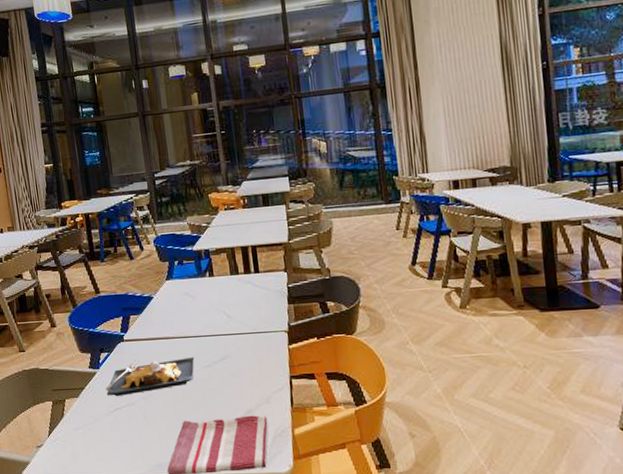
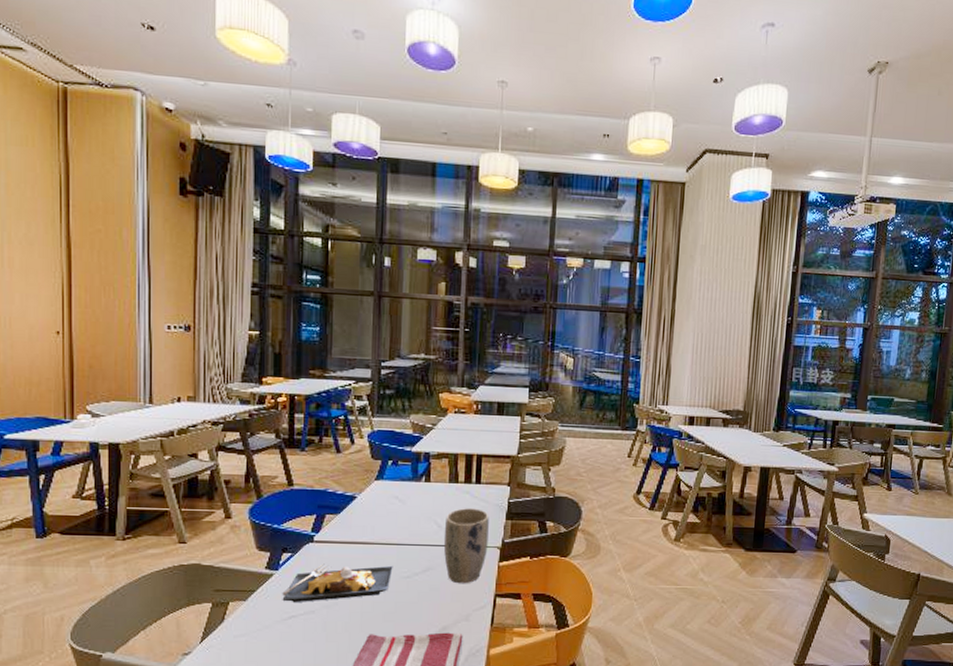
plant pot: none [233,296,276,369] -> present [443,508,489,584]

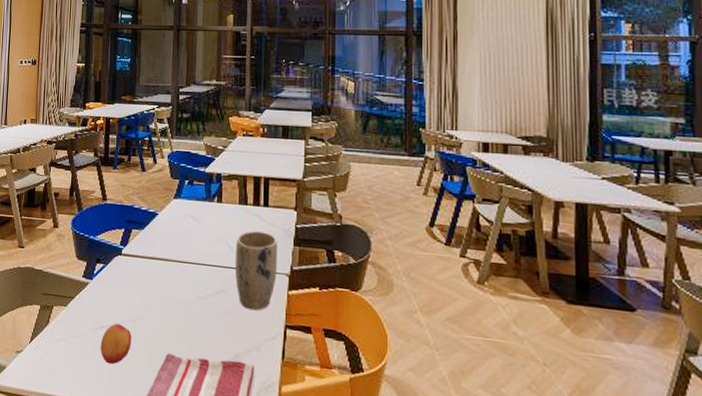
plate: present [282,564,393,603] -> none [95,277,189,314]
fruit: none [290,612,328,653] -> present [100,323,132,365]

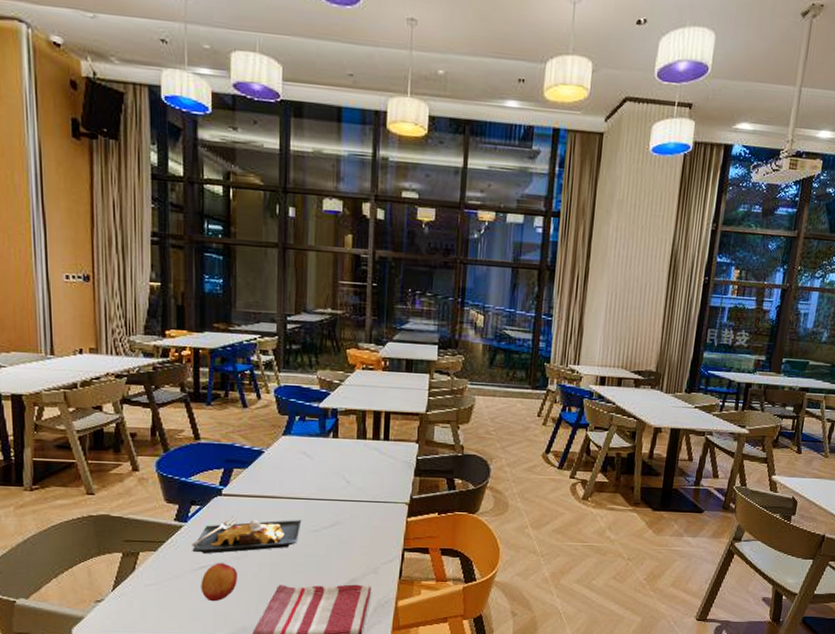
plate: none [95,277,189,314] -> present [192,516,302,554]
plant pot: present [234,231,277,311] -> none [352,464,397,538]

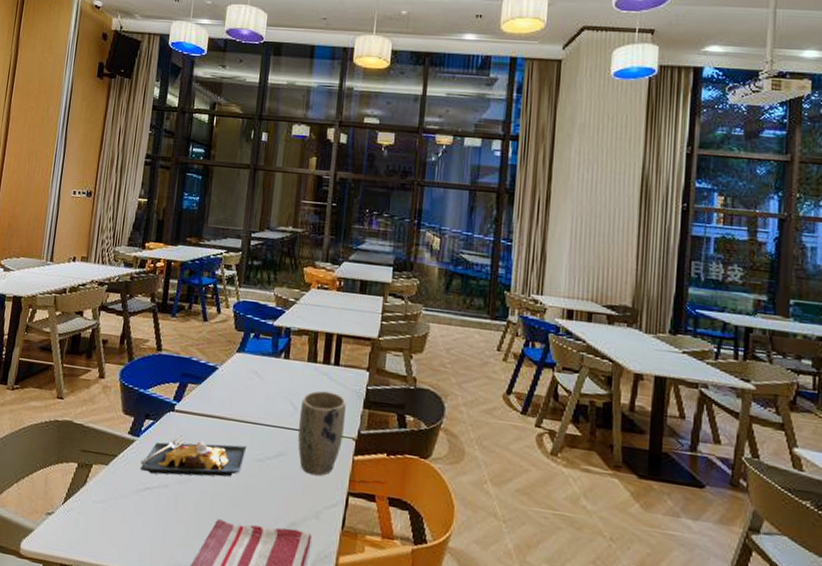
fruit: present [201,563,238,602] -> none [142,485,180,530]
plant pot: none [352,464,397,538] -> present [298,390,346,476]

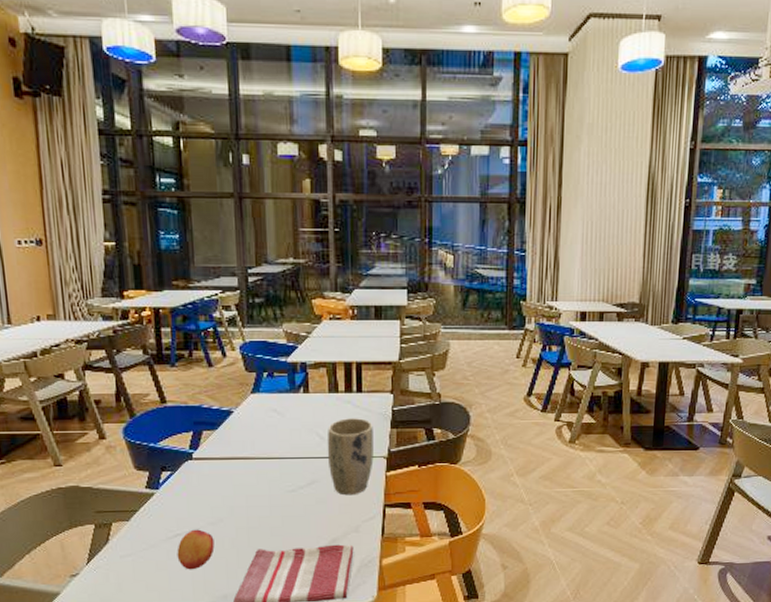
plate: present [140,435,247,477] -> none [165,479,277,522]
fruit: none [142,485,180,530] -> present [177,529,215,570]

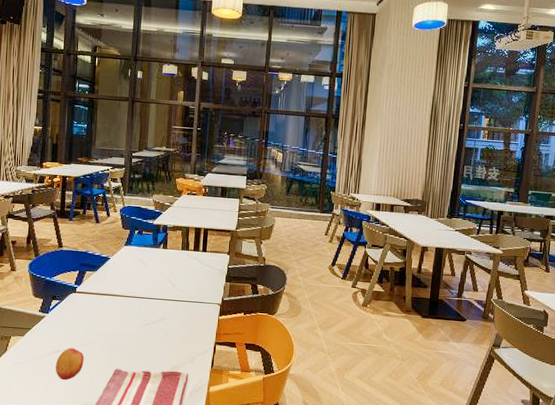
plant pot: present [327,418,374,496] -> none [176,271,212,333]

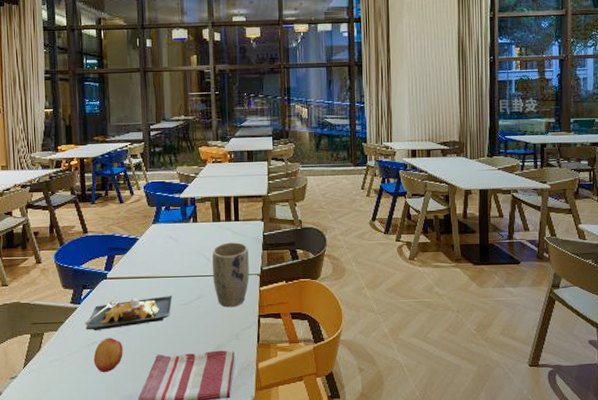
plate: none [50,310,136,340] -> present [85,295,173,331]
plant pot: none [176,271,212,333] -> present [212,242,249,308]

